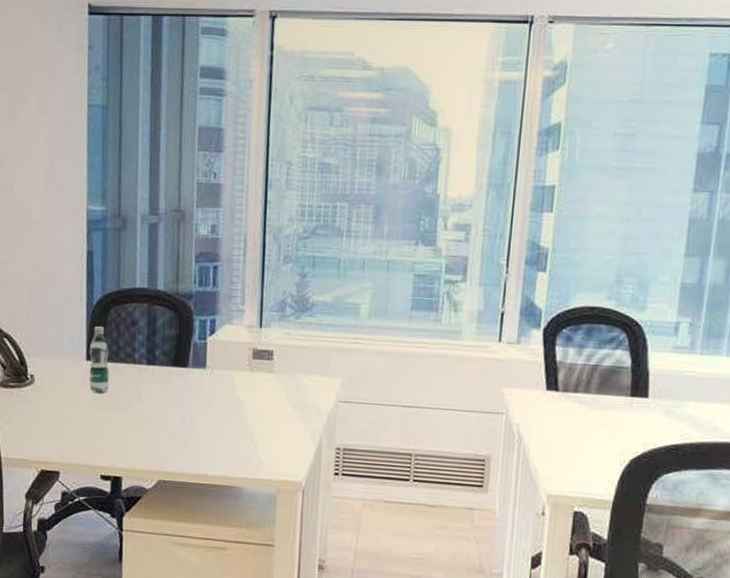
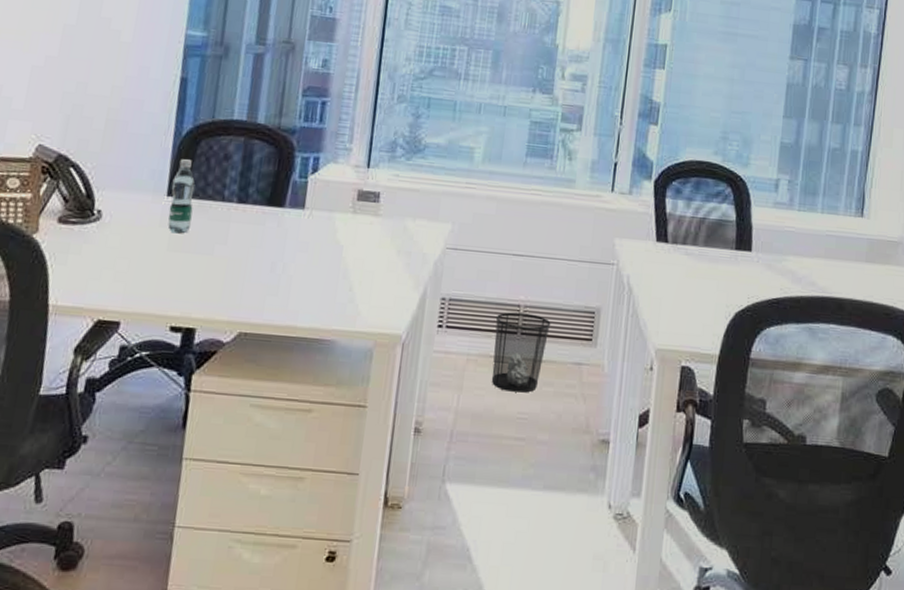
waste bin: none [387,460,442,535] -> present [491,312,551,393]

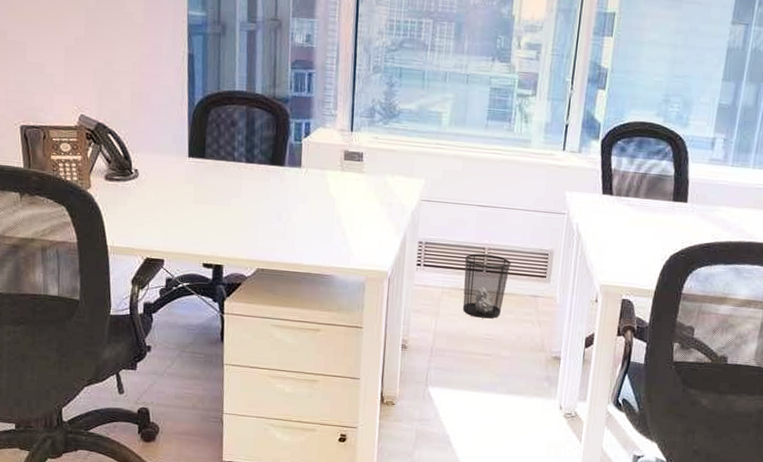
bottle: present [168,159,196,233] -> none [191,125,210,188]

